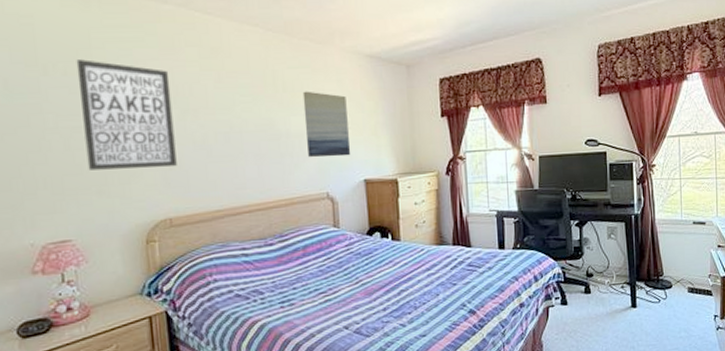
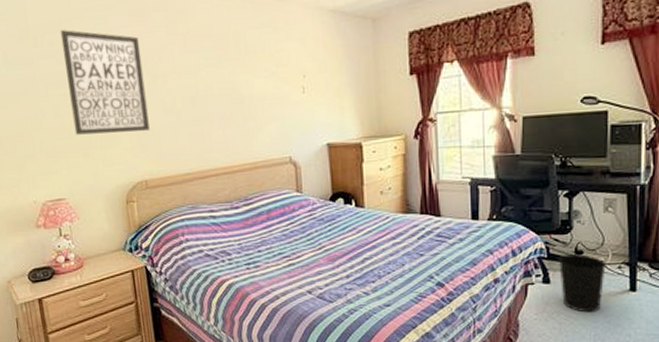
wall art: present [302,91,351,158] -> none [264,51,314,121]
wastebasket: none [573,277,612,330] -> present [558,254,606,313]

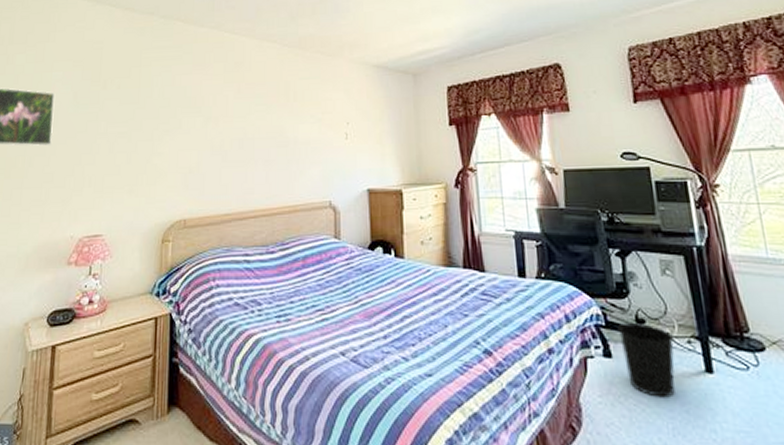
wall art: present [60,30,150,135] -> none [124,75,198,171]

